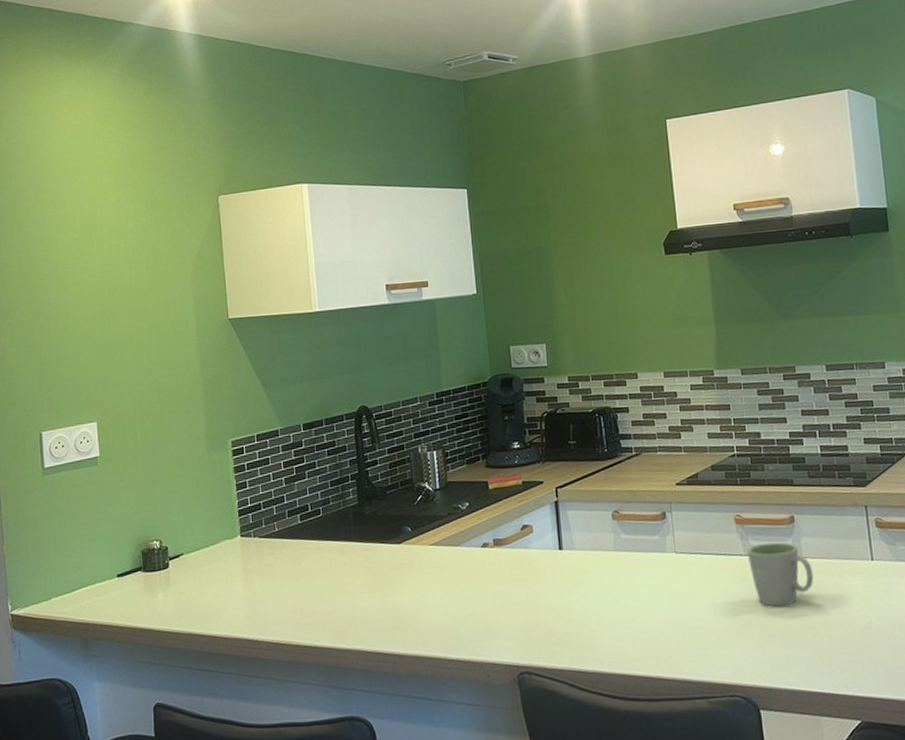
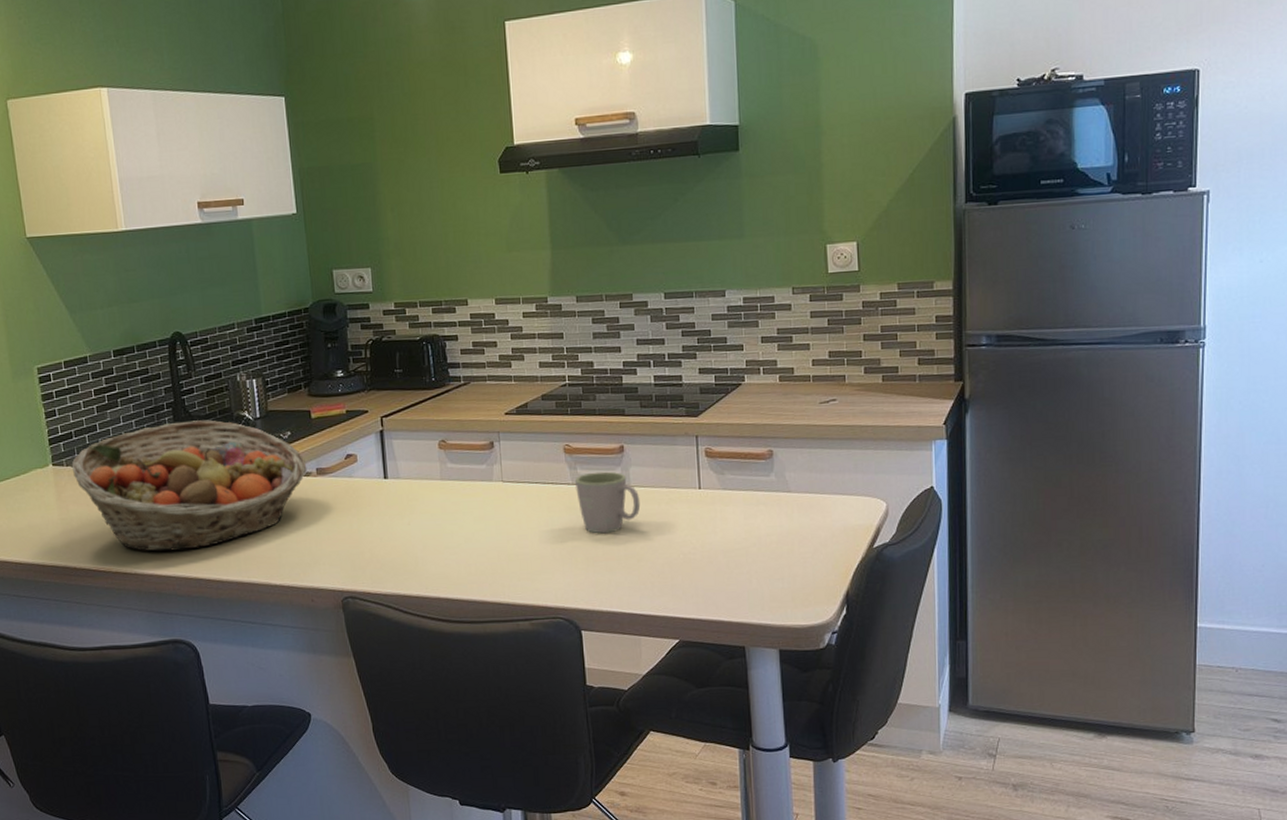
fruit basket: none [258,491,485,624] -> present [71,419,307,552]

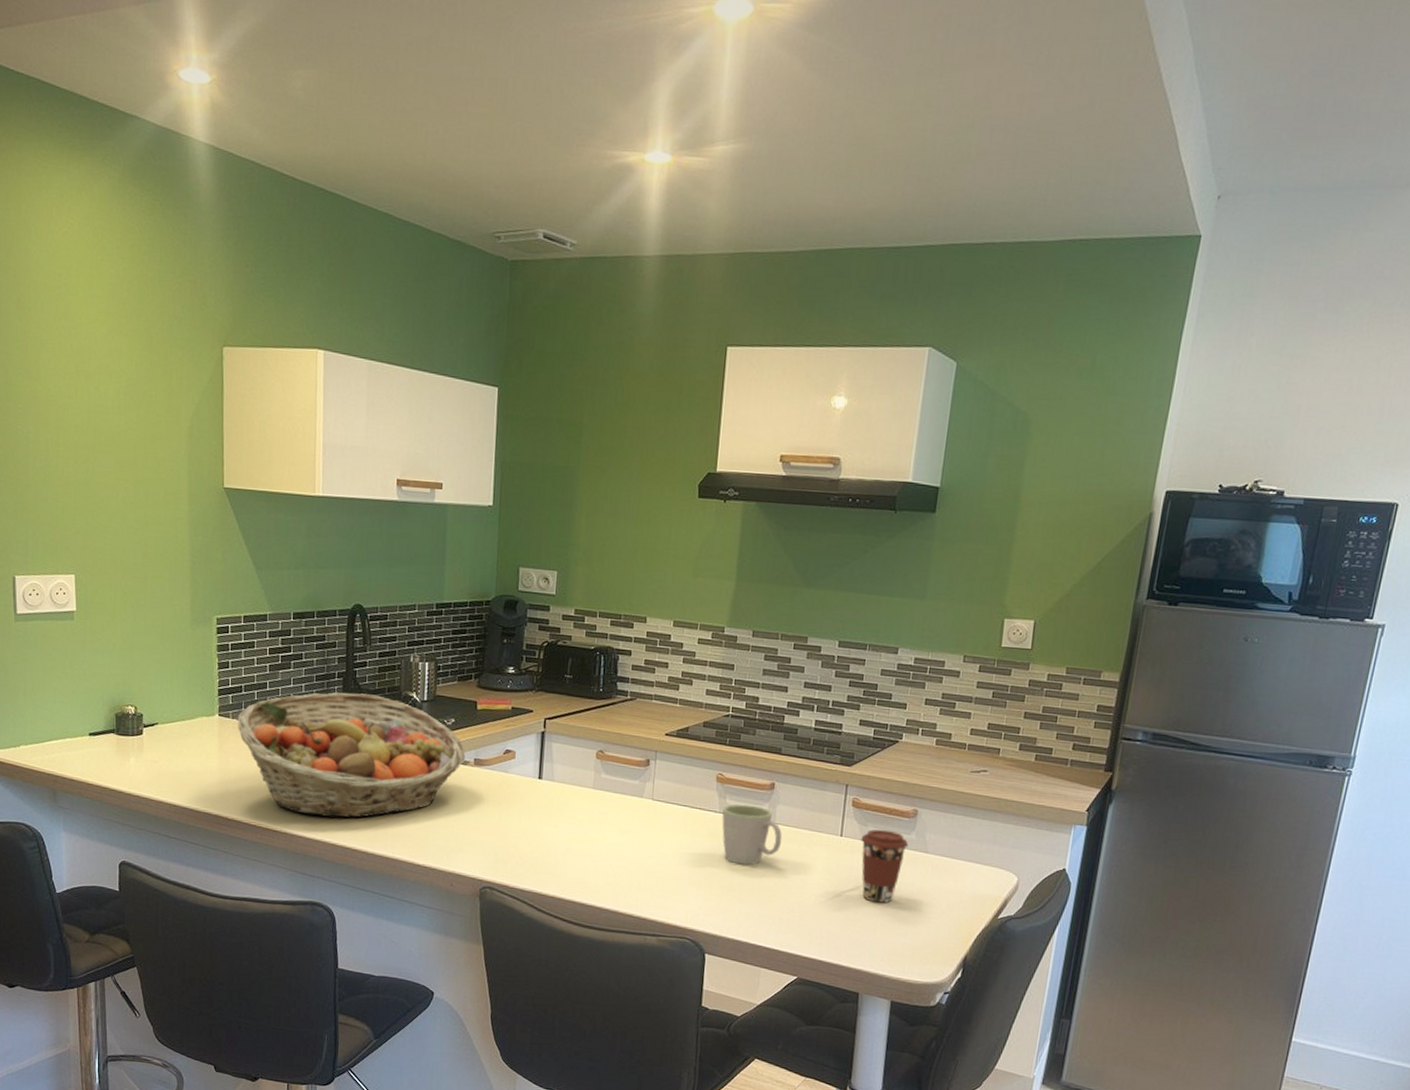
coffee cup: none [720,475,770,551] -> present [861,829,909,903]

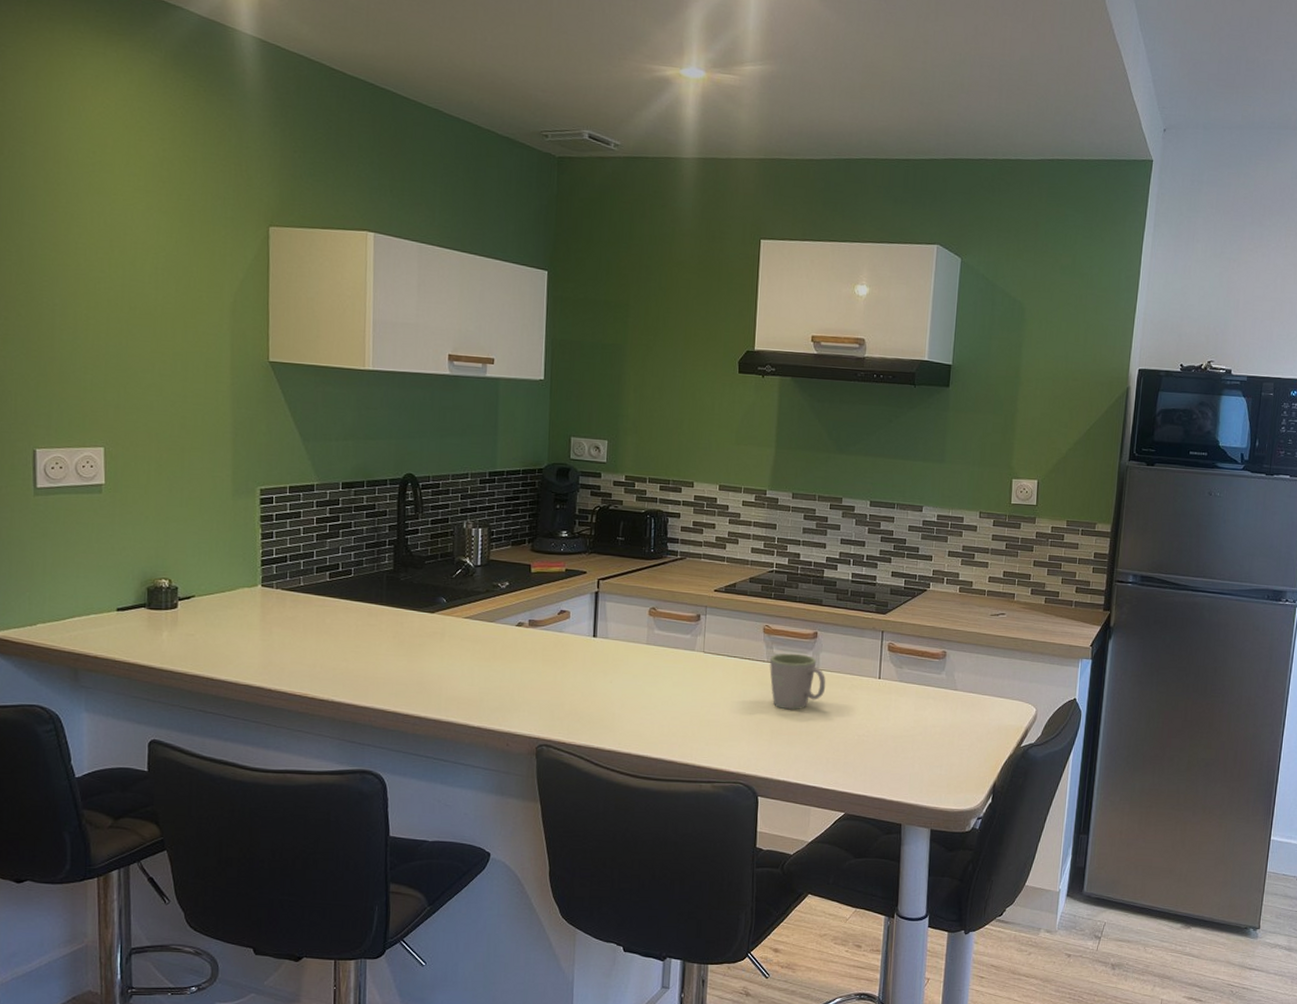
fruit basket: present [237,692,466,818] -> none [281,559,520,684]
coffee cup: present [861,829,909,903] -> none [897,670,940,739]

